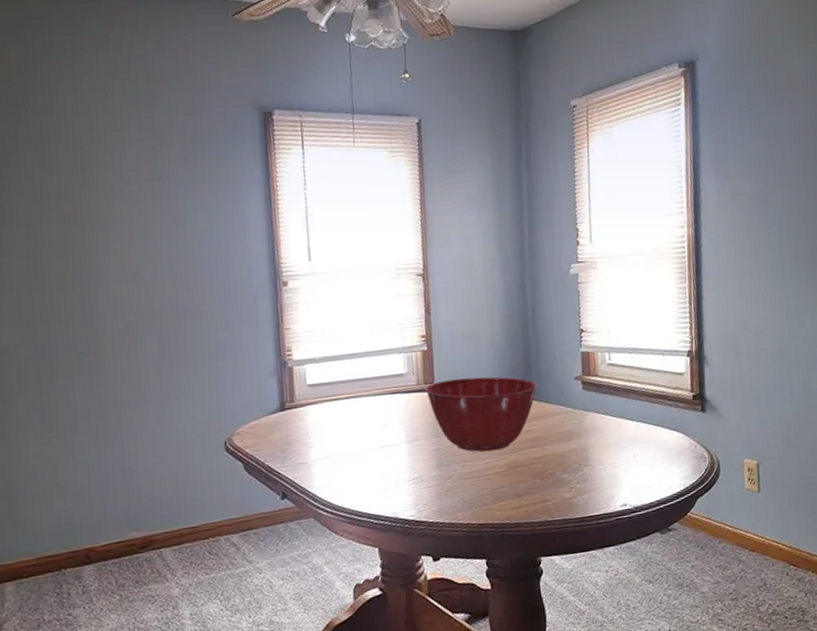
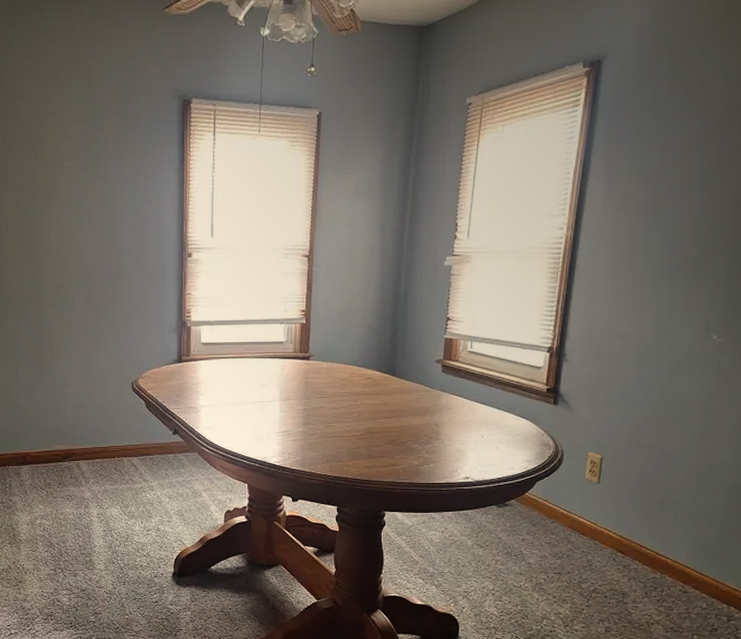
mixing bowl: present [424,377,538,452] -> none [300,351,400,417]

